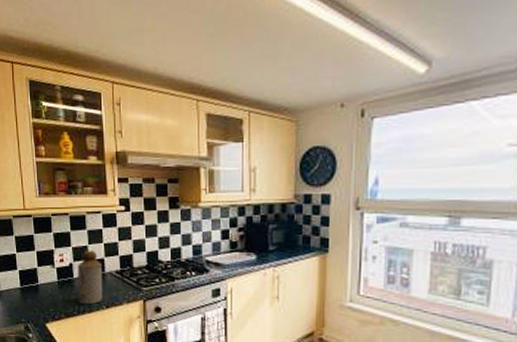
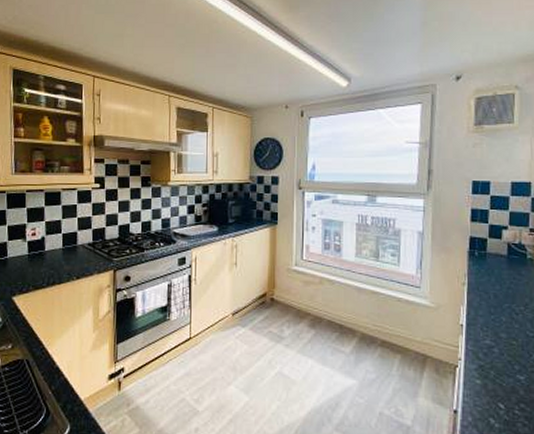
bottle: present [77,250,103,305] -> none [48,224,75,276]

